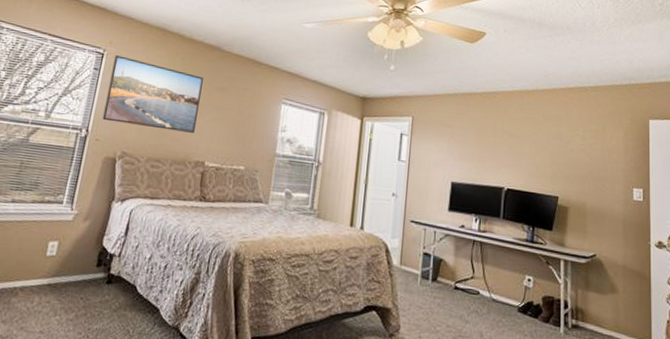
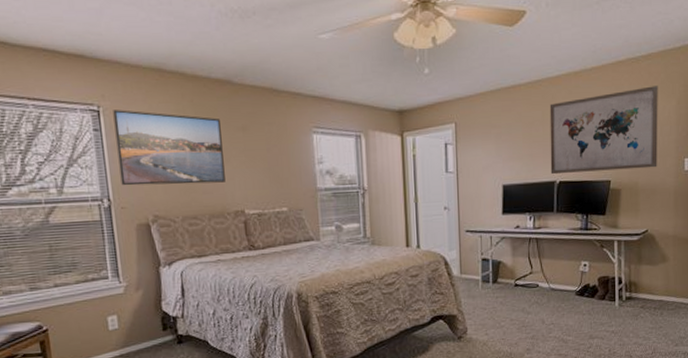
wall art: none [499,114,606,192] -> present [549,86,658,174]

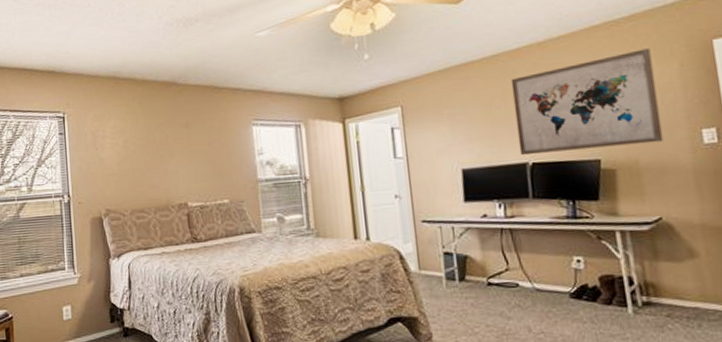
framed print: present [113,110,225,186] -> none [75,115,170,183]

